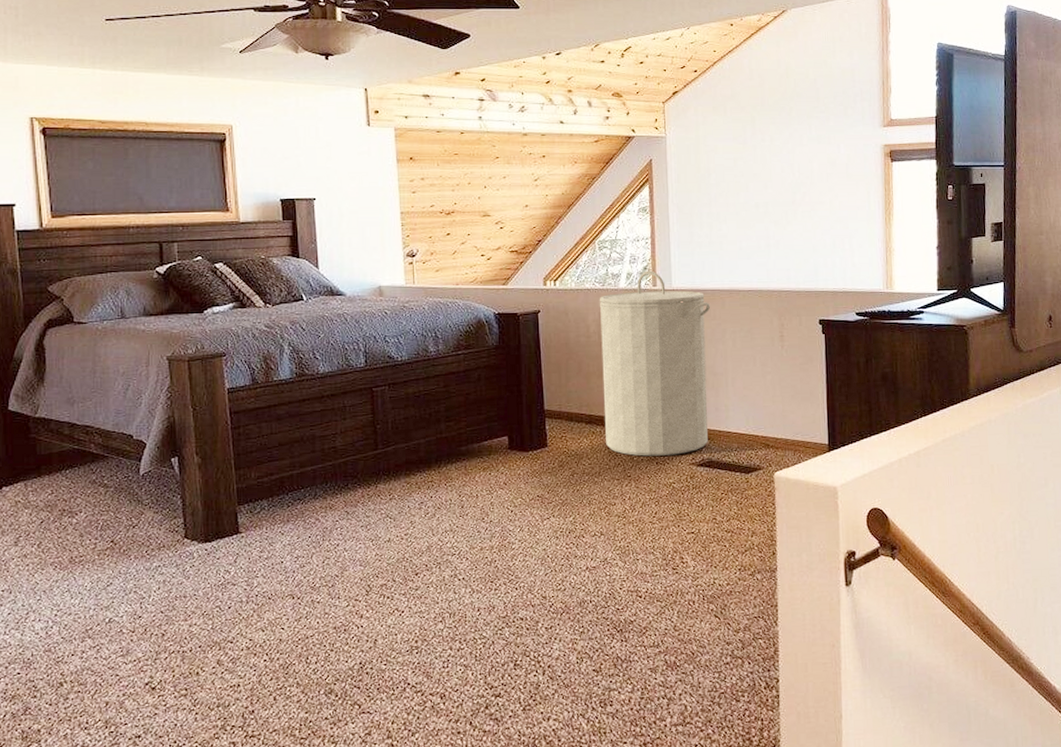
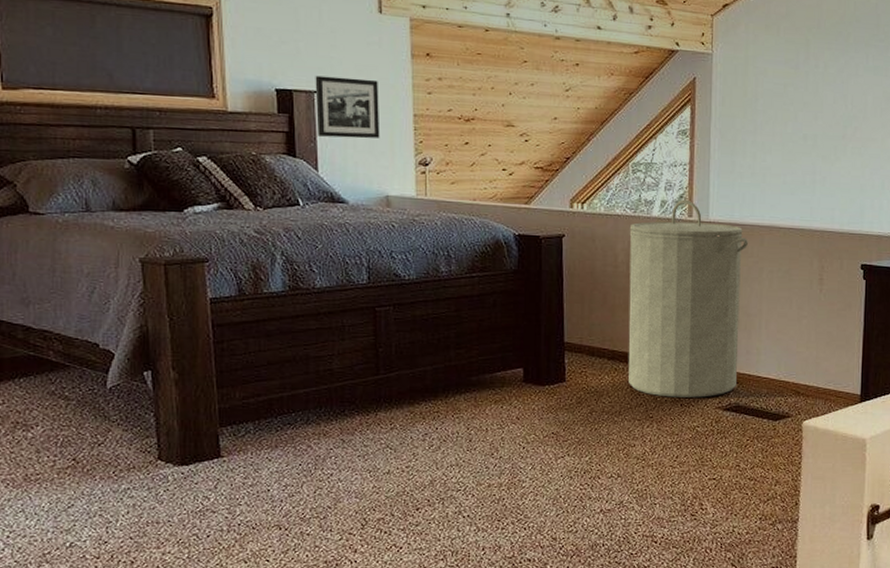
picture frame: none [314,184,372,238] -> present [315,75,380,139]

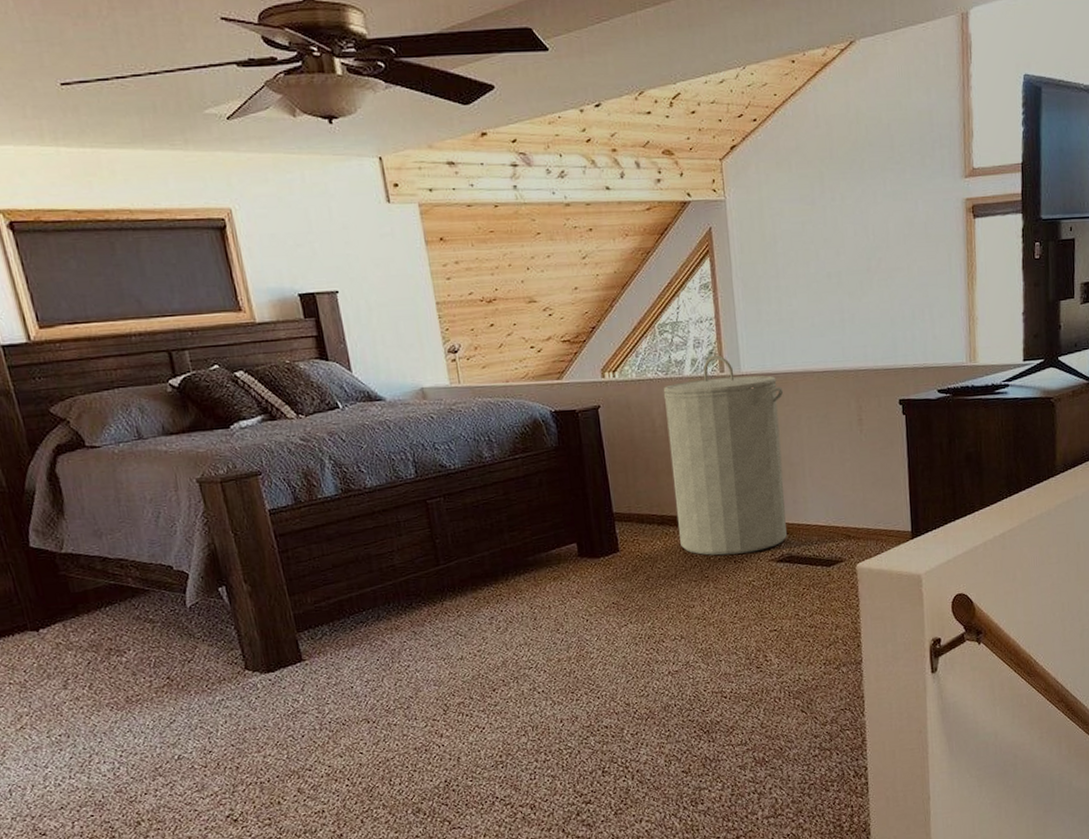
picture frame: present [315,75,380,139] -> none [334,272,407,337]

